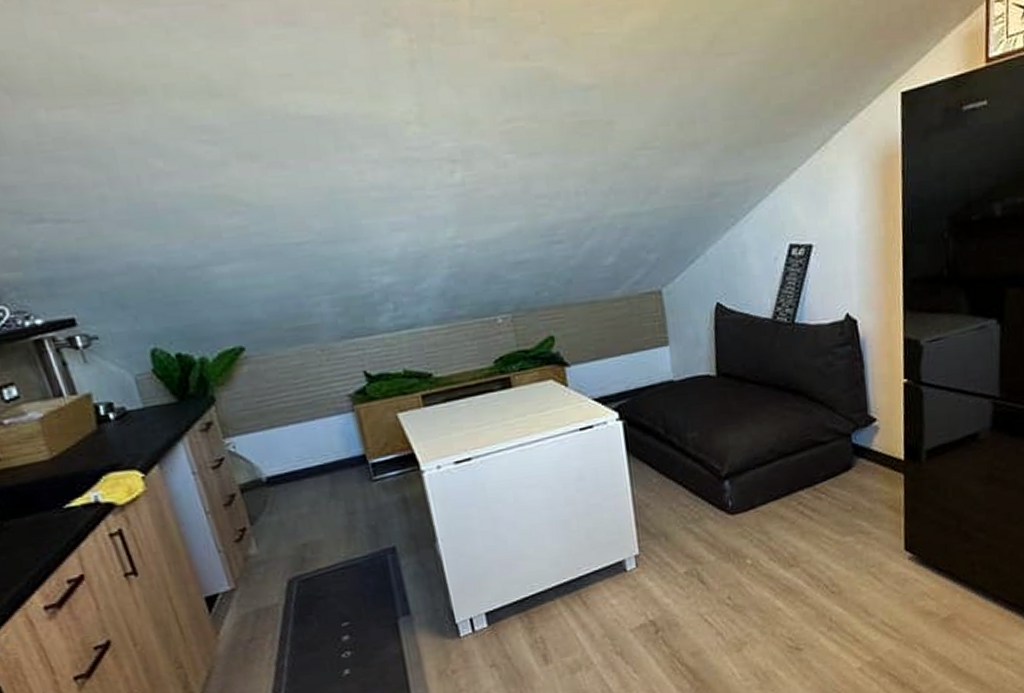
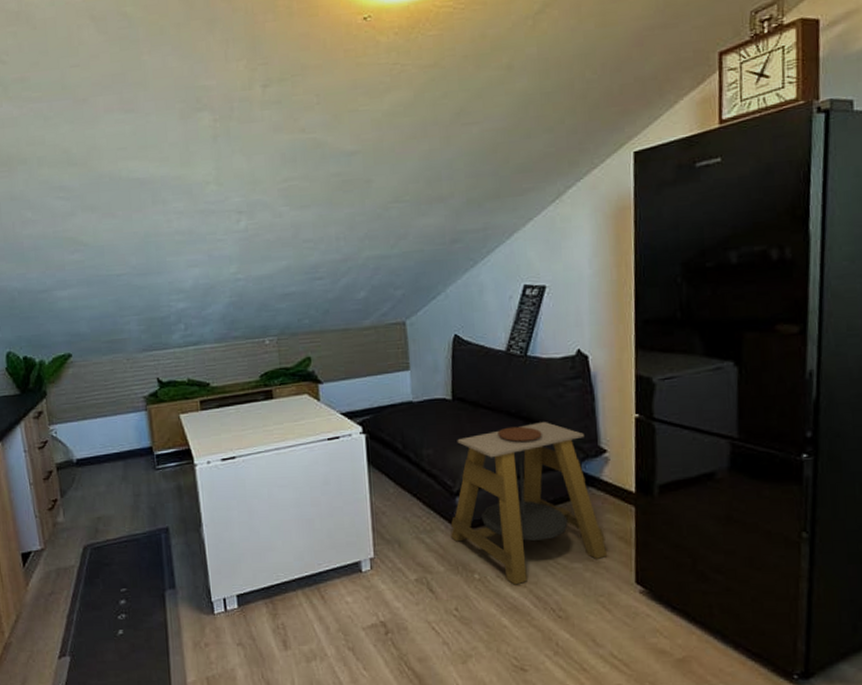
side table: none [719,393,878,566] -> present [450,422,608,585]

